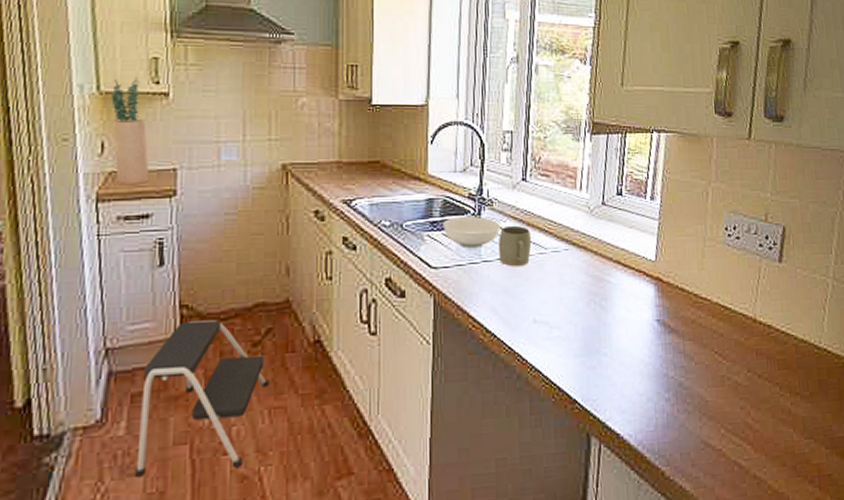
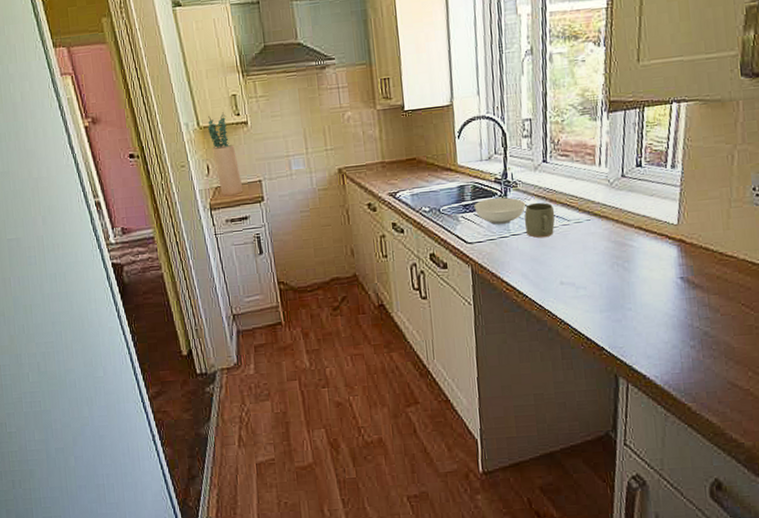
step stool: present [134,320,269,477] -> none [259,292,349,402]

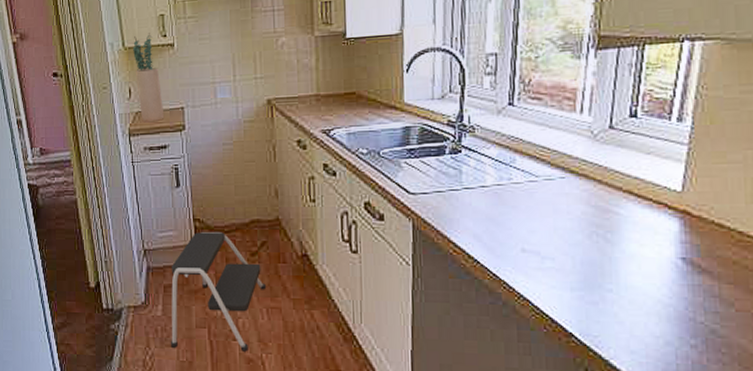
step stool: none [259,292,349,402] -> present [170,232,266,352]
bowl: present [474,197,526,225] -> none [420,144,485,174]
mug: present [524,202,556,238] -> none [481,152,520,195]

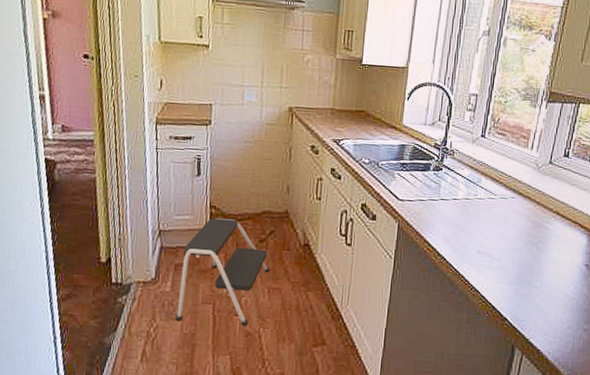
vase: present [133,33,165,123] -> none [168,31,193,115]

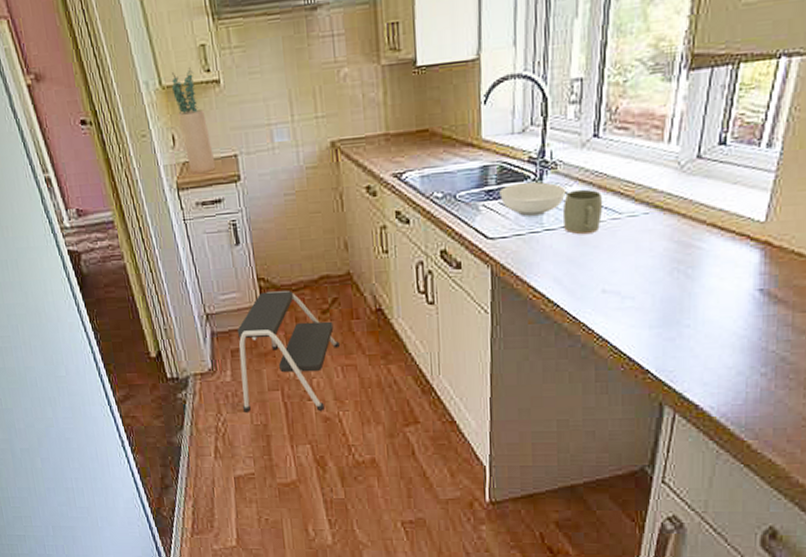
vase: none [168,31,193,115] -> present [171,67,216,175]
bowl: none [411,161,459,188] -> present [499,182,567,216]
mug: none [455,172,484,207] -> present [563,189,603,235]

